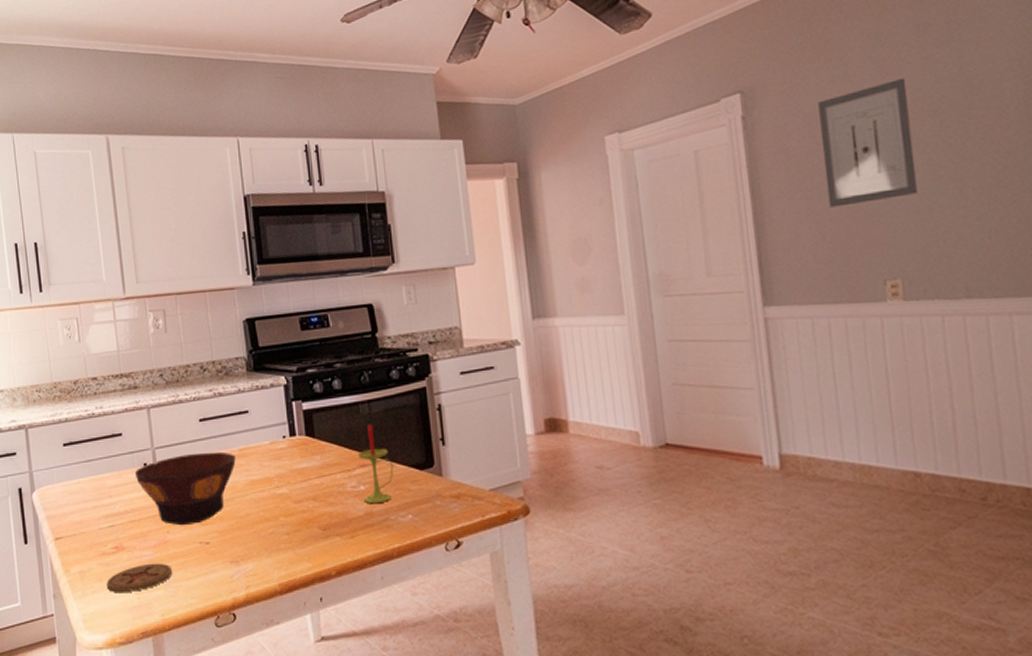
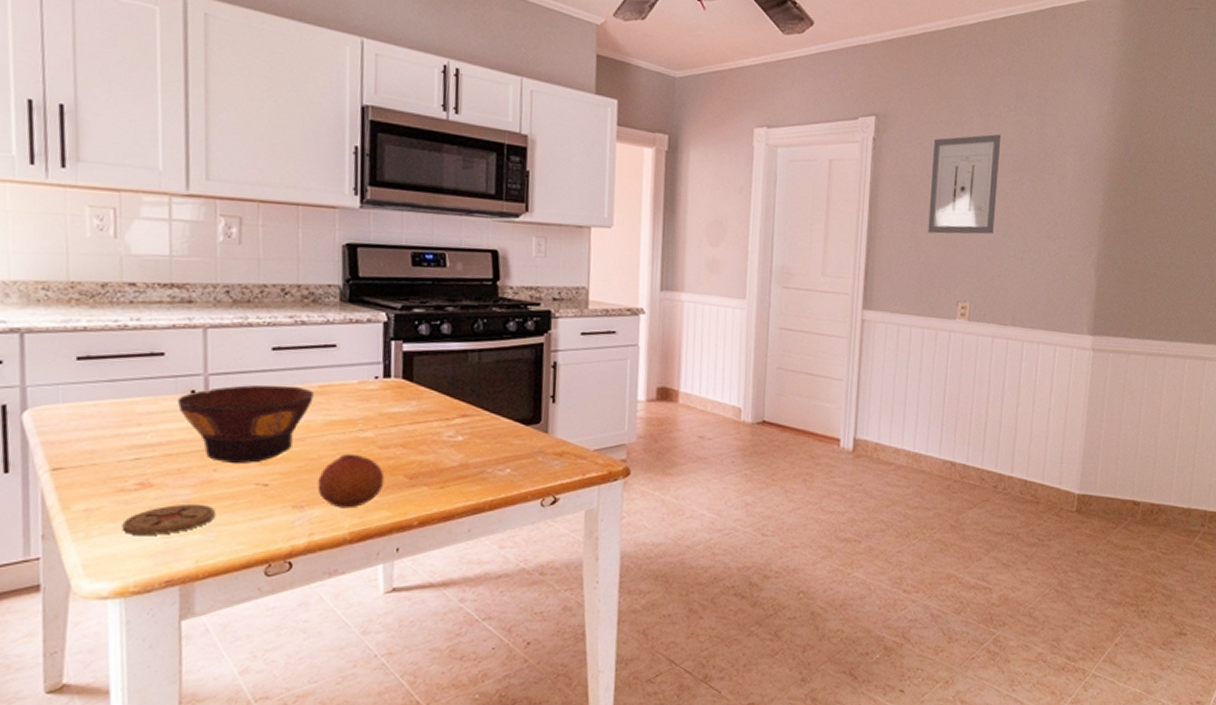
fruit: none [248,509,302,562] -> present [317,453,385,509]
candle: present [357,424,394,504] -> none [459,374,498,456]

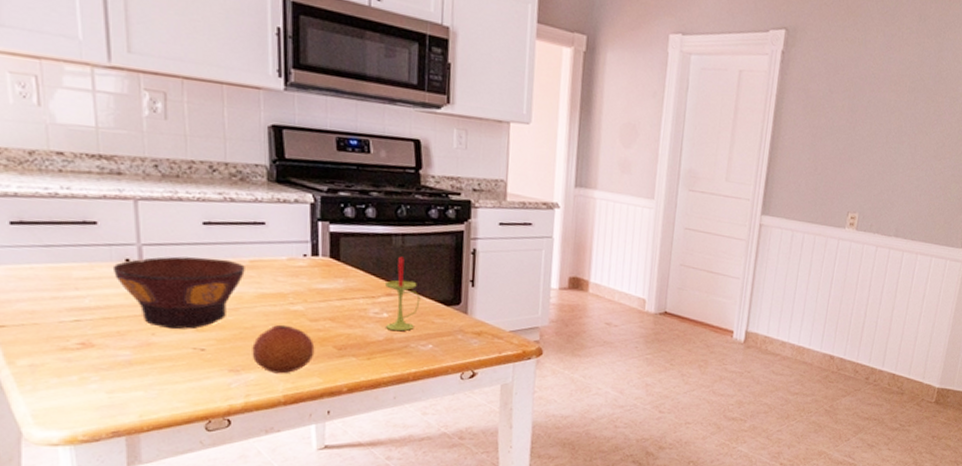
coaster: present [122,503,215,535] -> none [67,363,155,391]
candle: none [459,374,498,456] -> present [384,256,421,331]
wall art: present [928,133,1002,234] -> none [826,54,902,151]

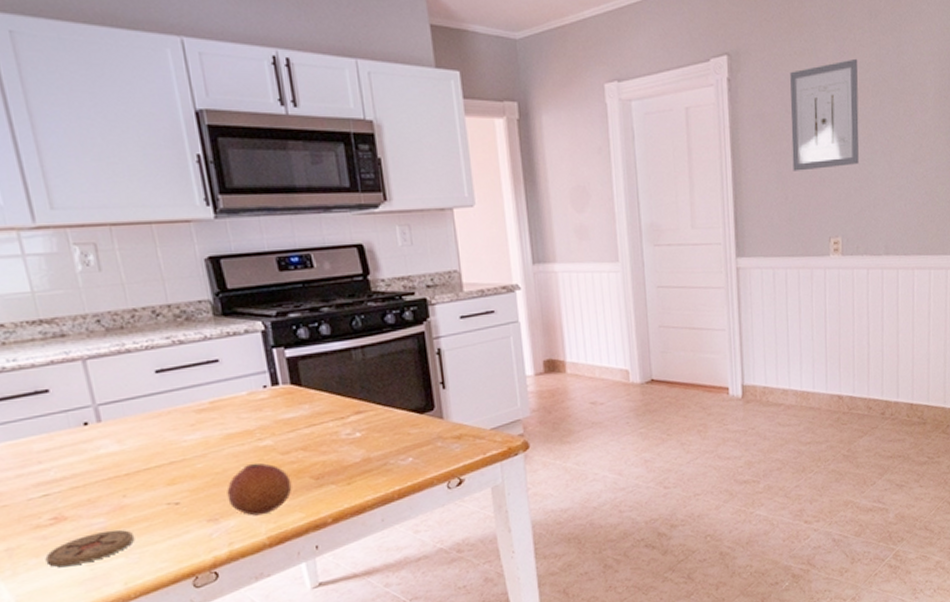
coaster: none [67,363,155,391] -> present [45,529,134,567]
bowl: present [112,256,245,330] -> none [71,405,207,488]
candle: present [384,256,421,331] -> none [351,370,392,450]
wall art: none [826,54,902,151] -> present [790,58,859,171]

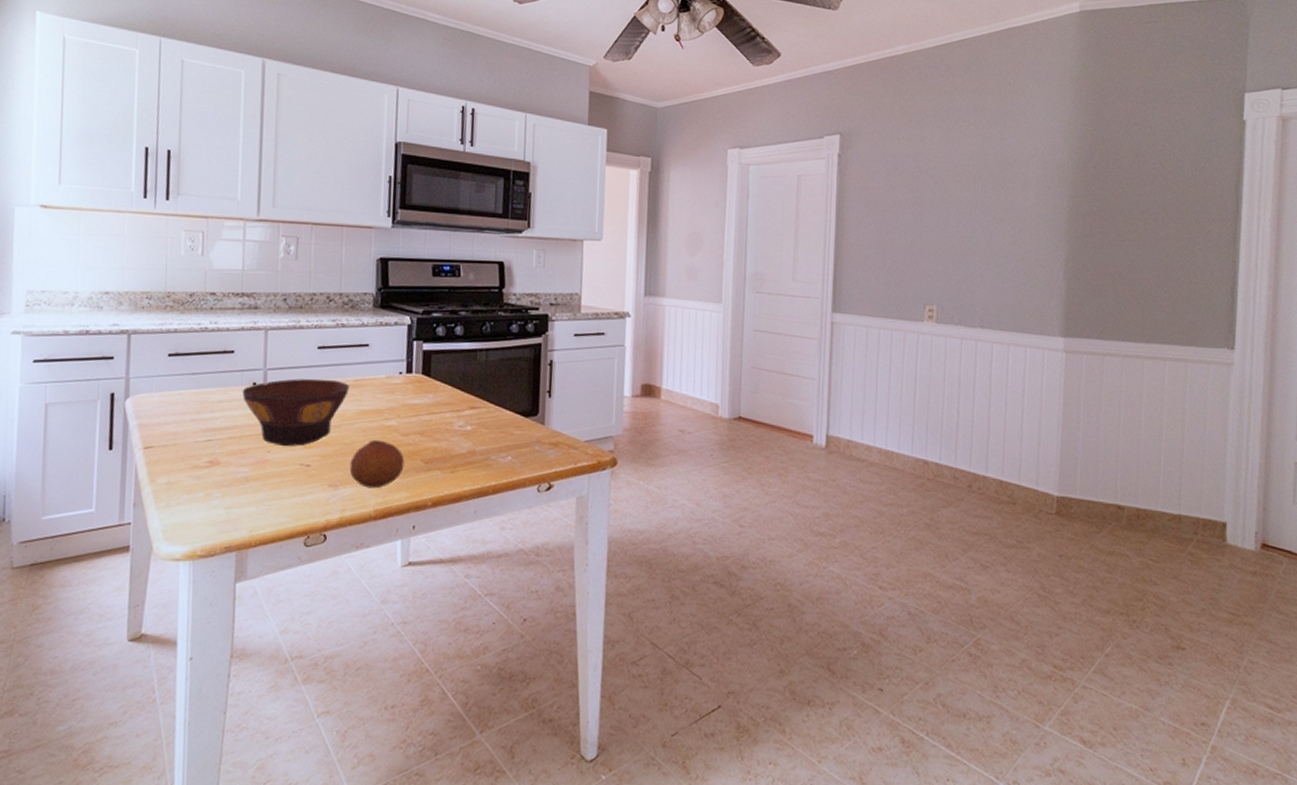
coaster: present [45,529,134,567] -> none [194,480,267,507]
bowl: none [71,405,207,488] -> present [242,378,350,447]
wall art: present [790,58,859,171] -> none [893,146,963,241]

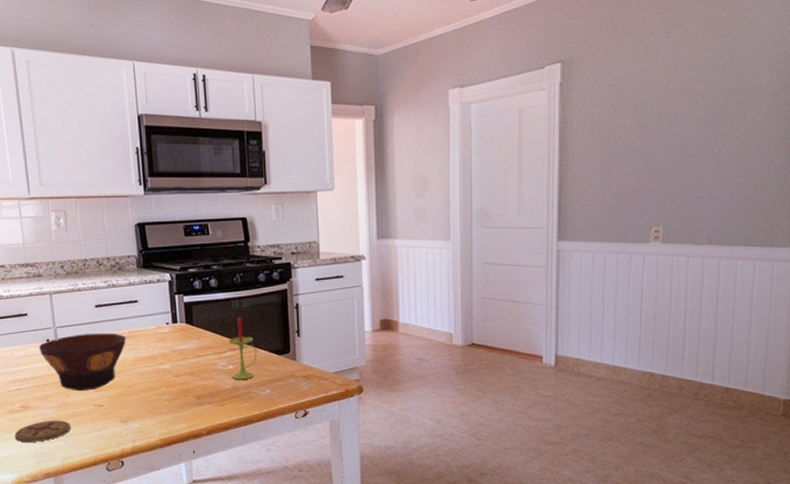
coaster: none [194,480,267,507] -> present [14,420,70,442]
fruit: present [349,439,405,489] -> none [135,381,180,422]
candle: none [469,370,502,444] -> present [228,316,257,380]

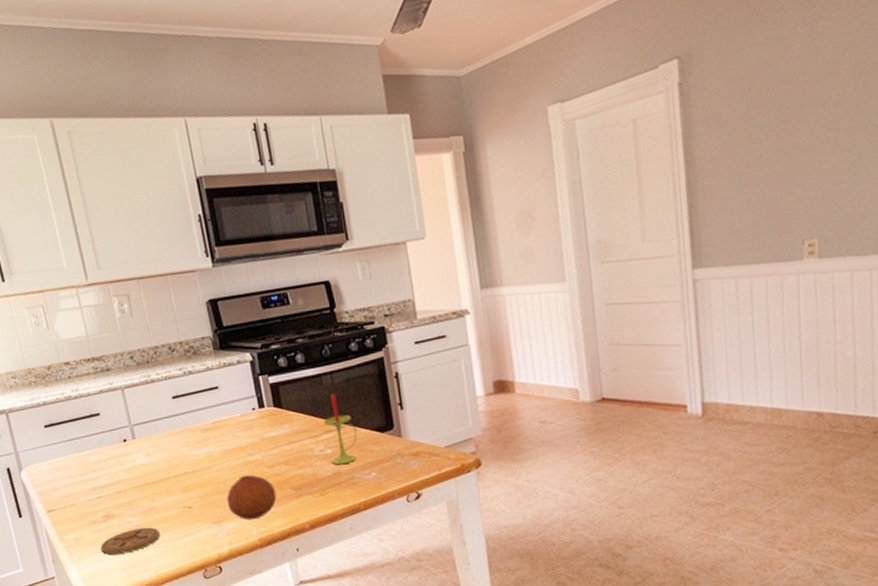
bowl: present [38,333,126,391] -> none [115,425,210,494]
fruit: none [135,381,180,422] -> present [226,474,277,520]

